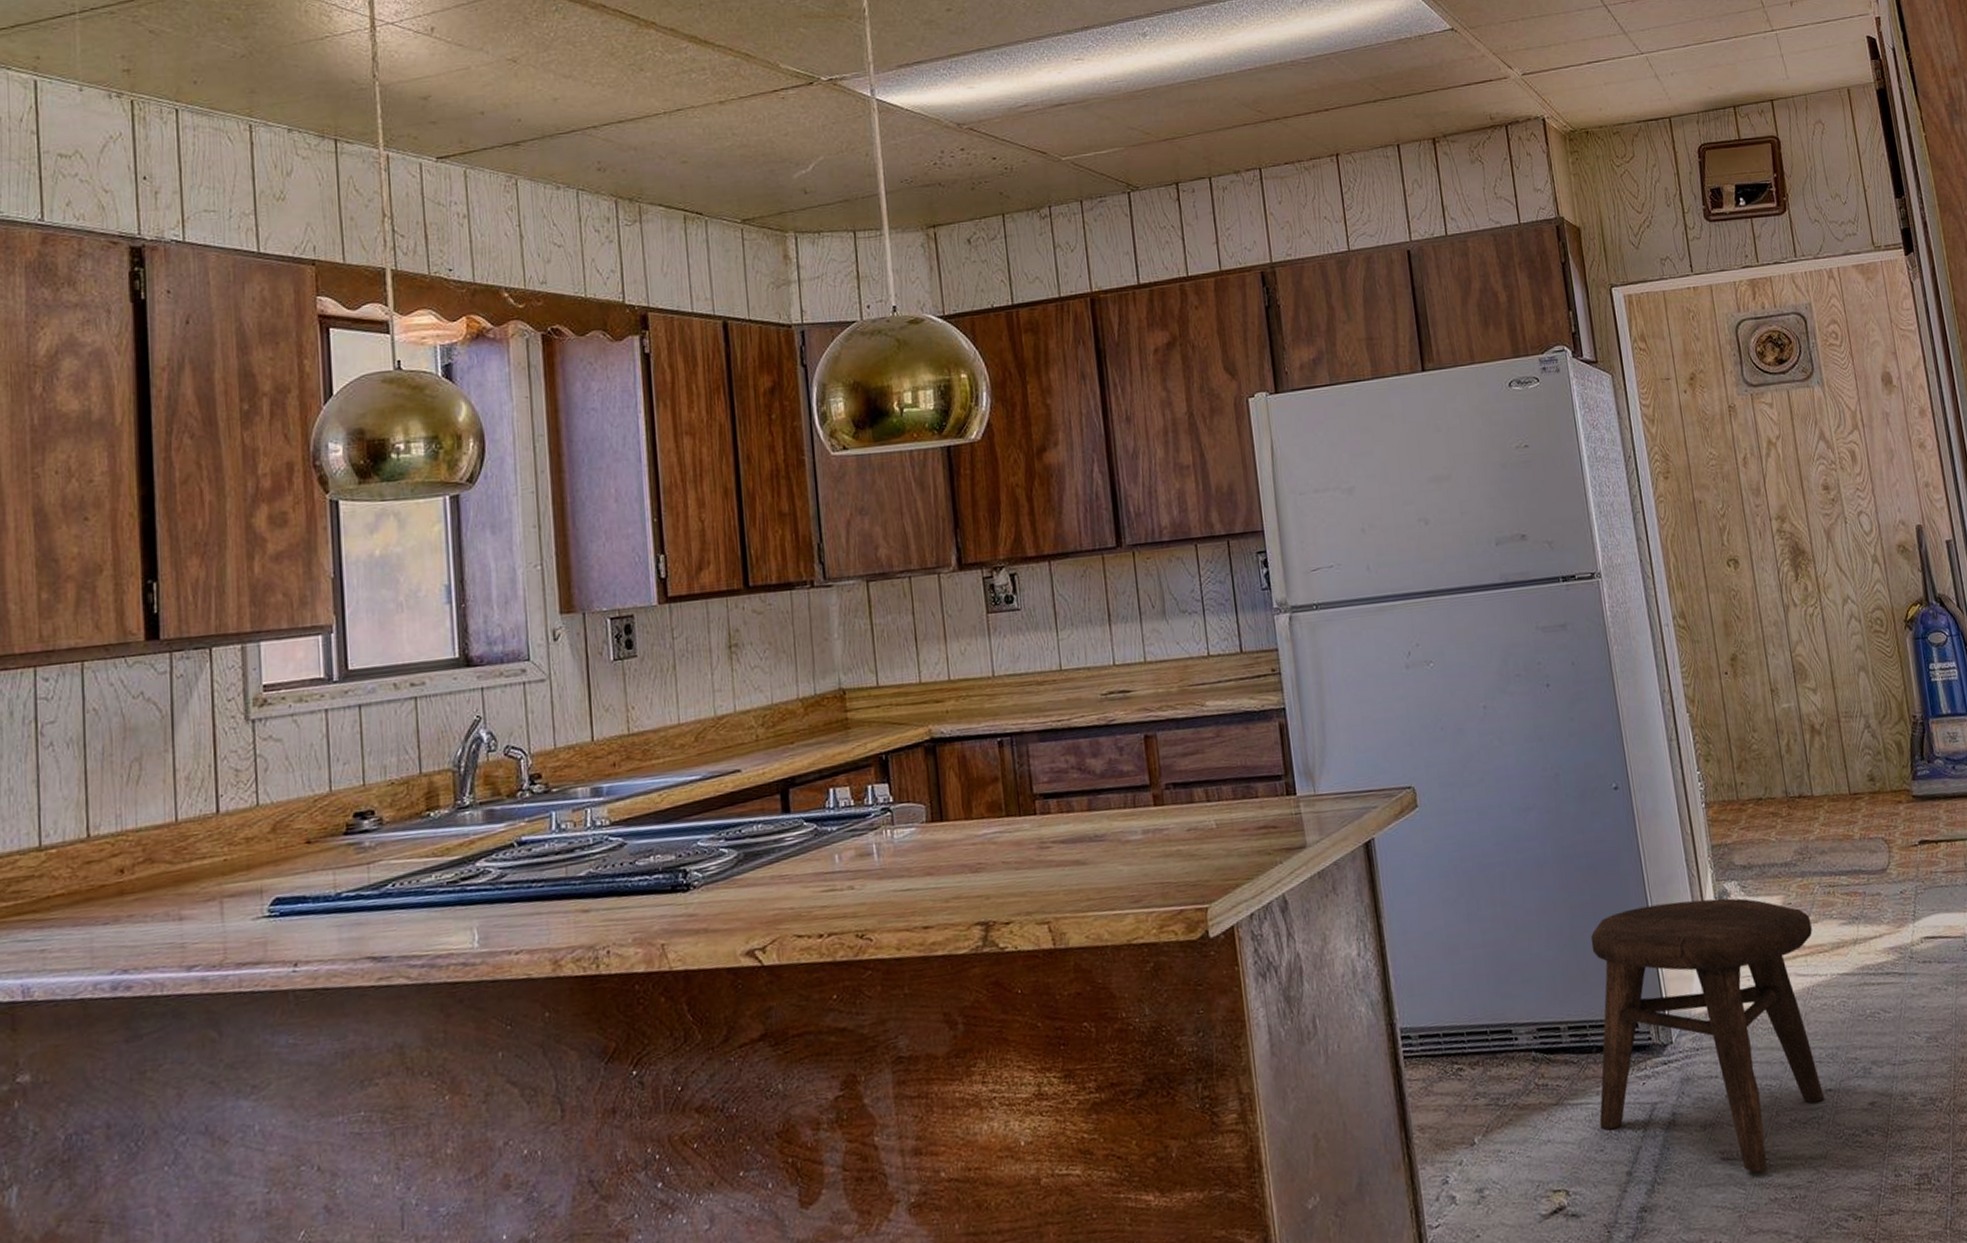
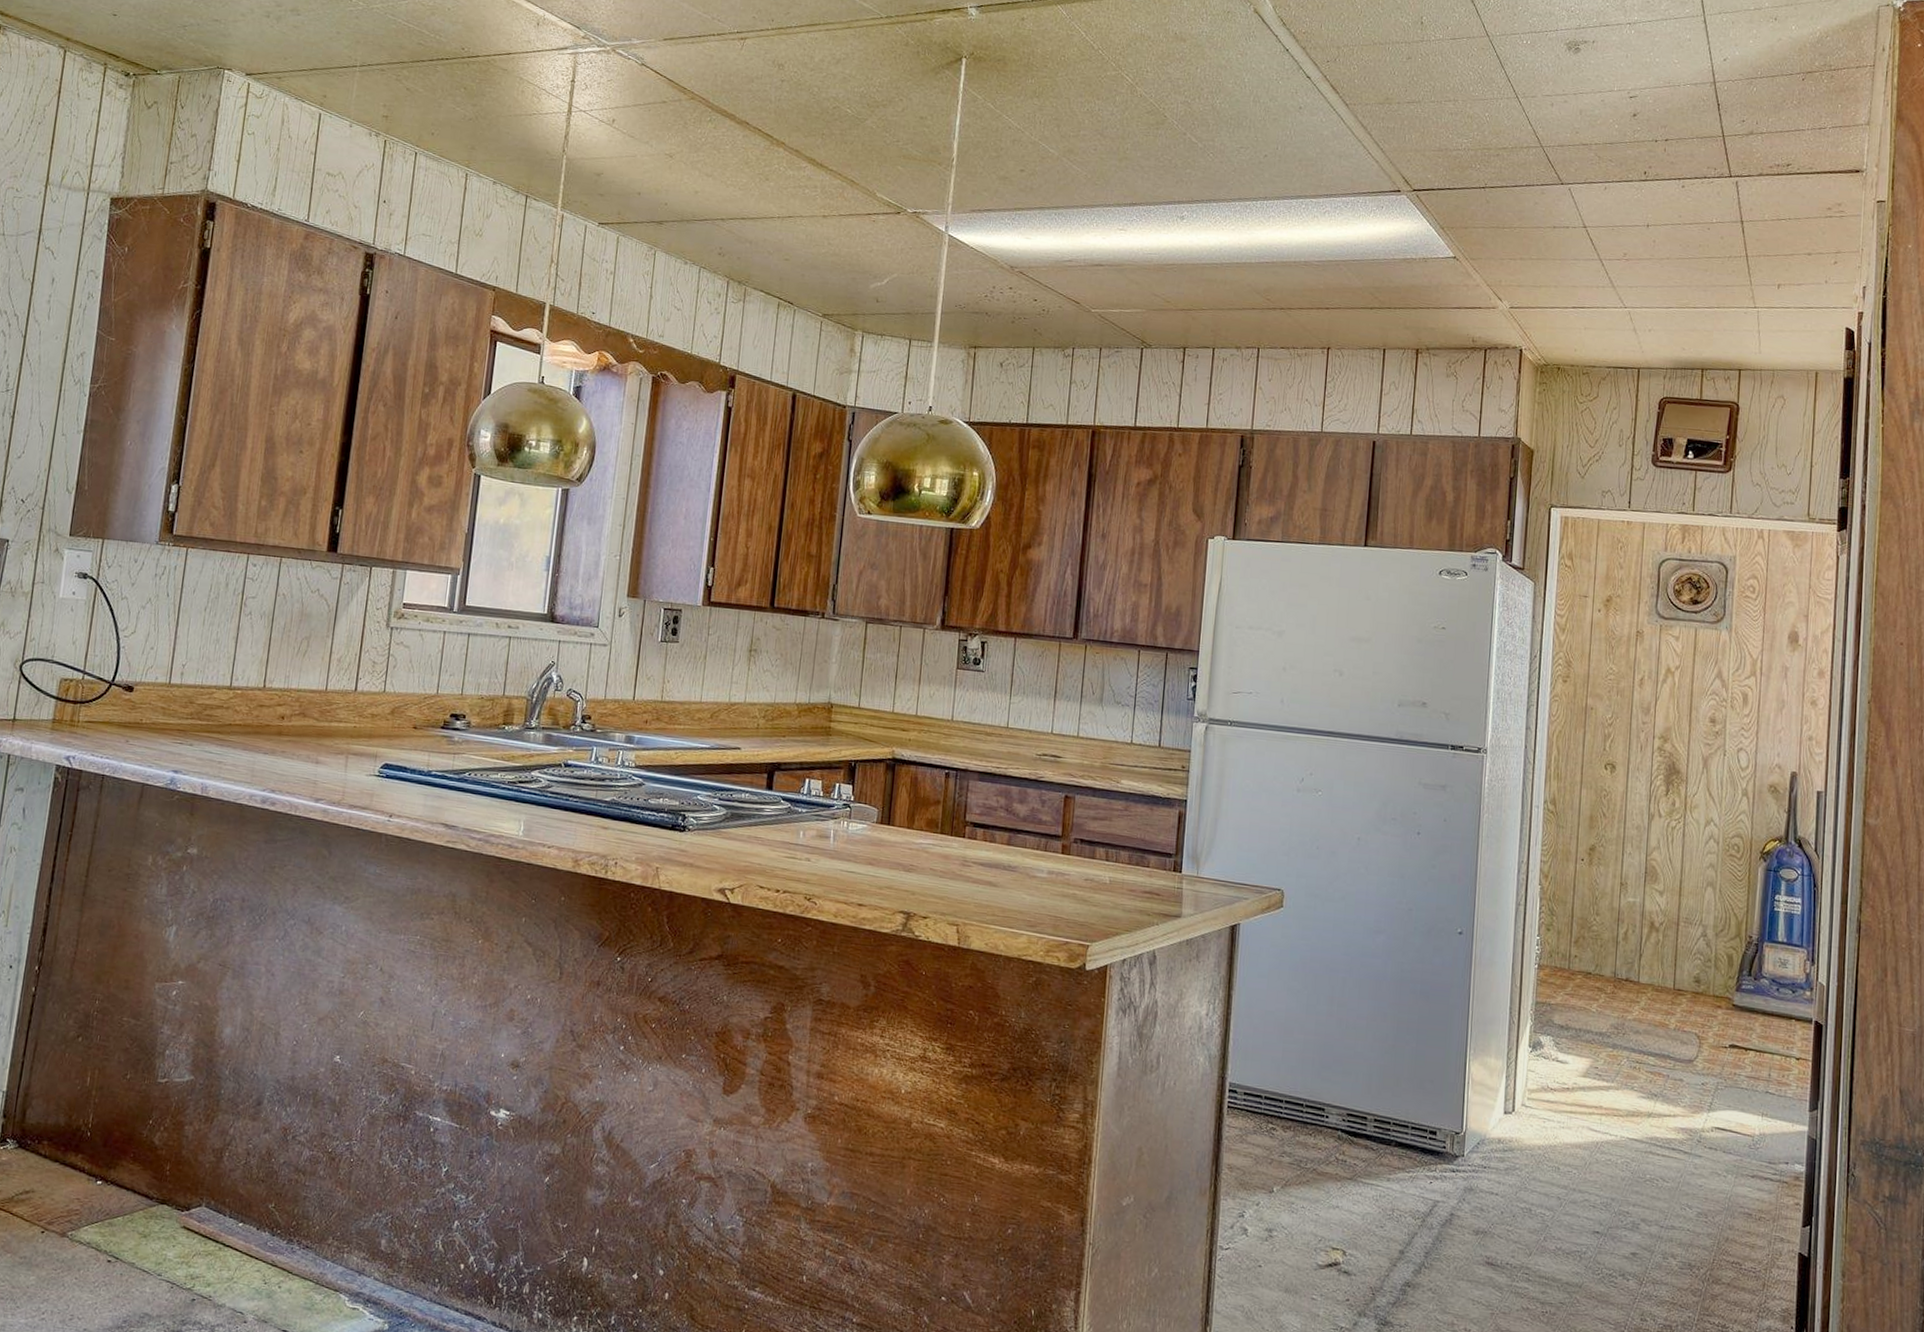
stool: present [1590,898,1825,1173] -> none [1385,1036,1613,1284]

